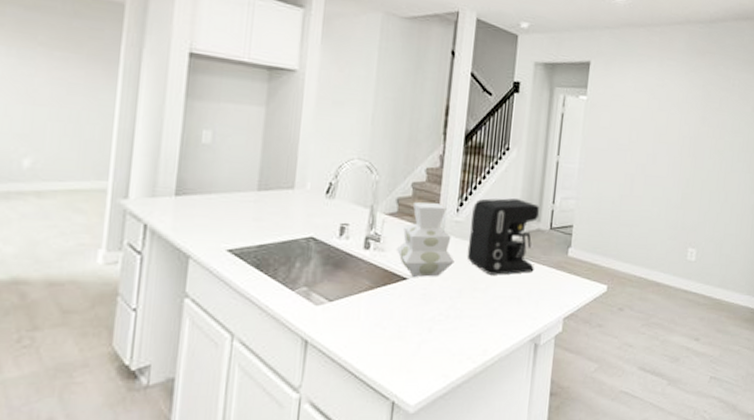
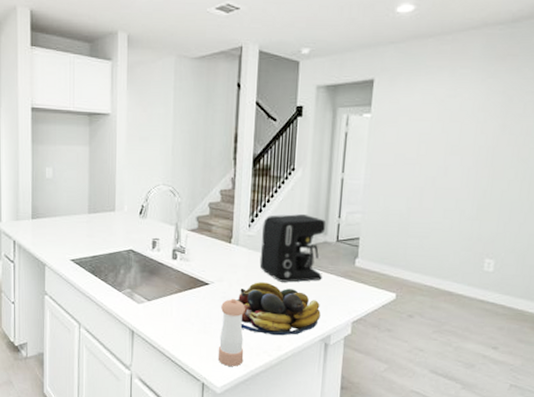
vase: present [395,202,455,277] -> none [198,219,249,283]
pepper shaker: none [412,295,449,378] -> present [217,298,245,367]
fruit bowl: none [438,274,531,338] -> present [236,281,321,336]

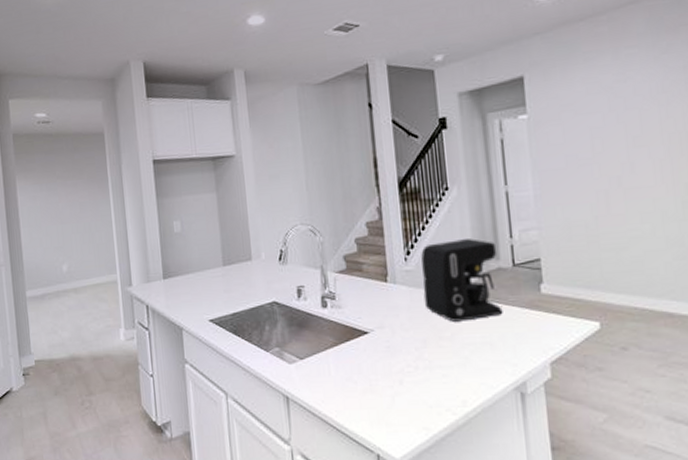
pepper shaker: present [217,298,245,367] -> none [386,347,423,431]
fruit bowl: present [236,281,321,336] -> none [402,323,509,388]

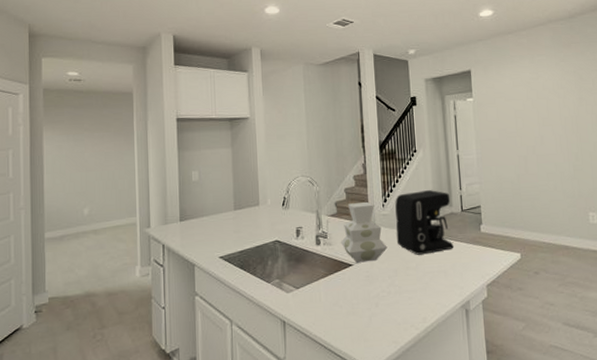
vase: none [351,254,413,330] -> present [340,201,387,263]

